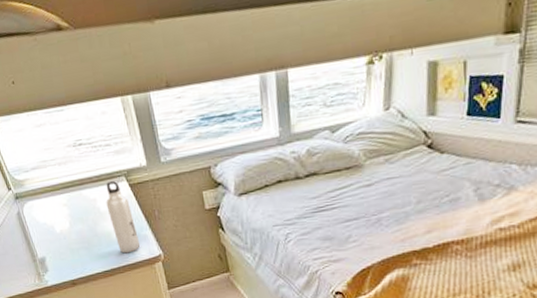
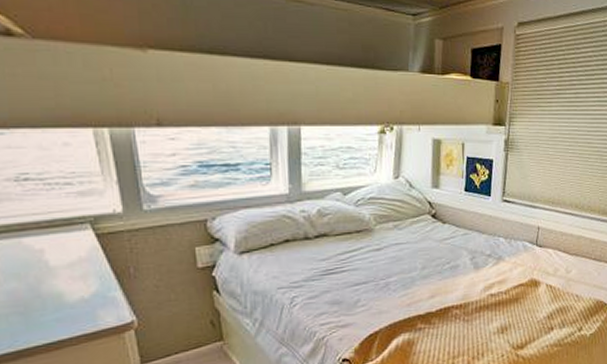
water bottle: present [106,180,141,254] -> none [58,227,106,320]

